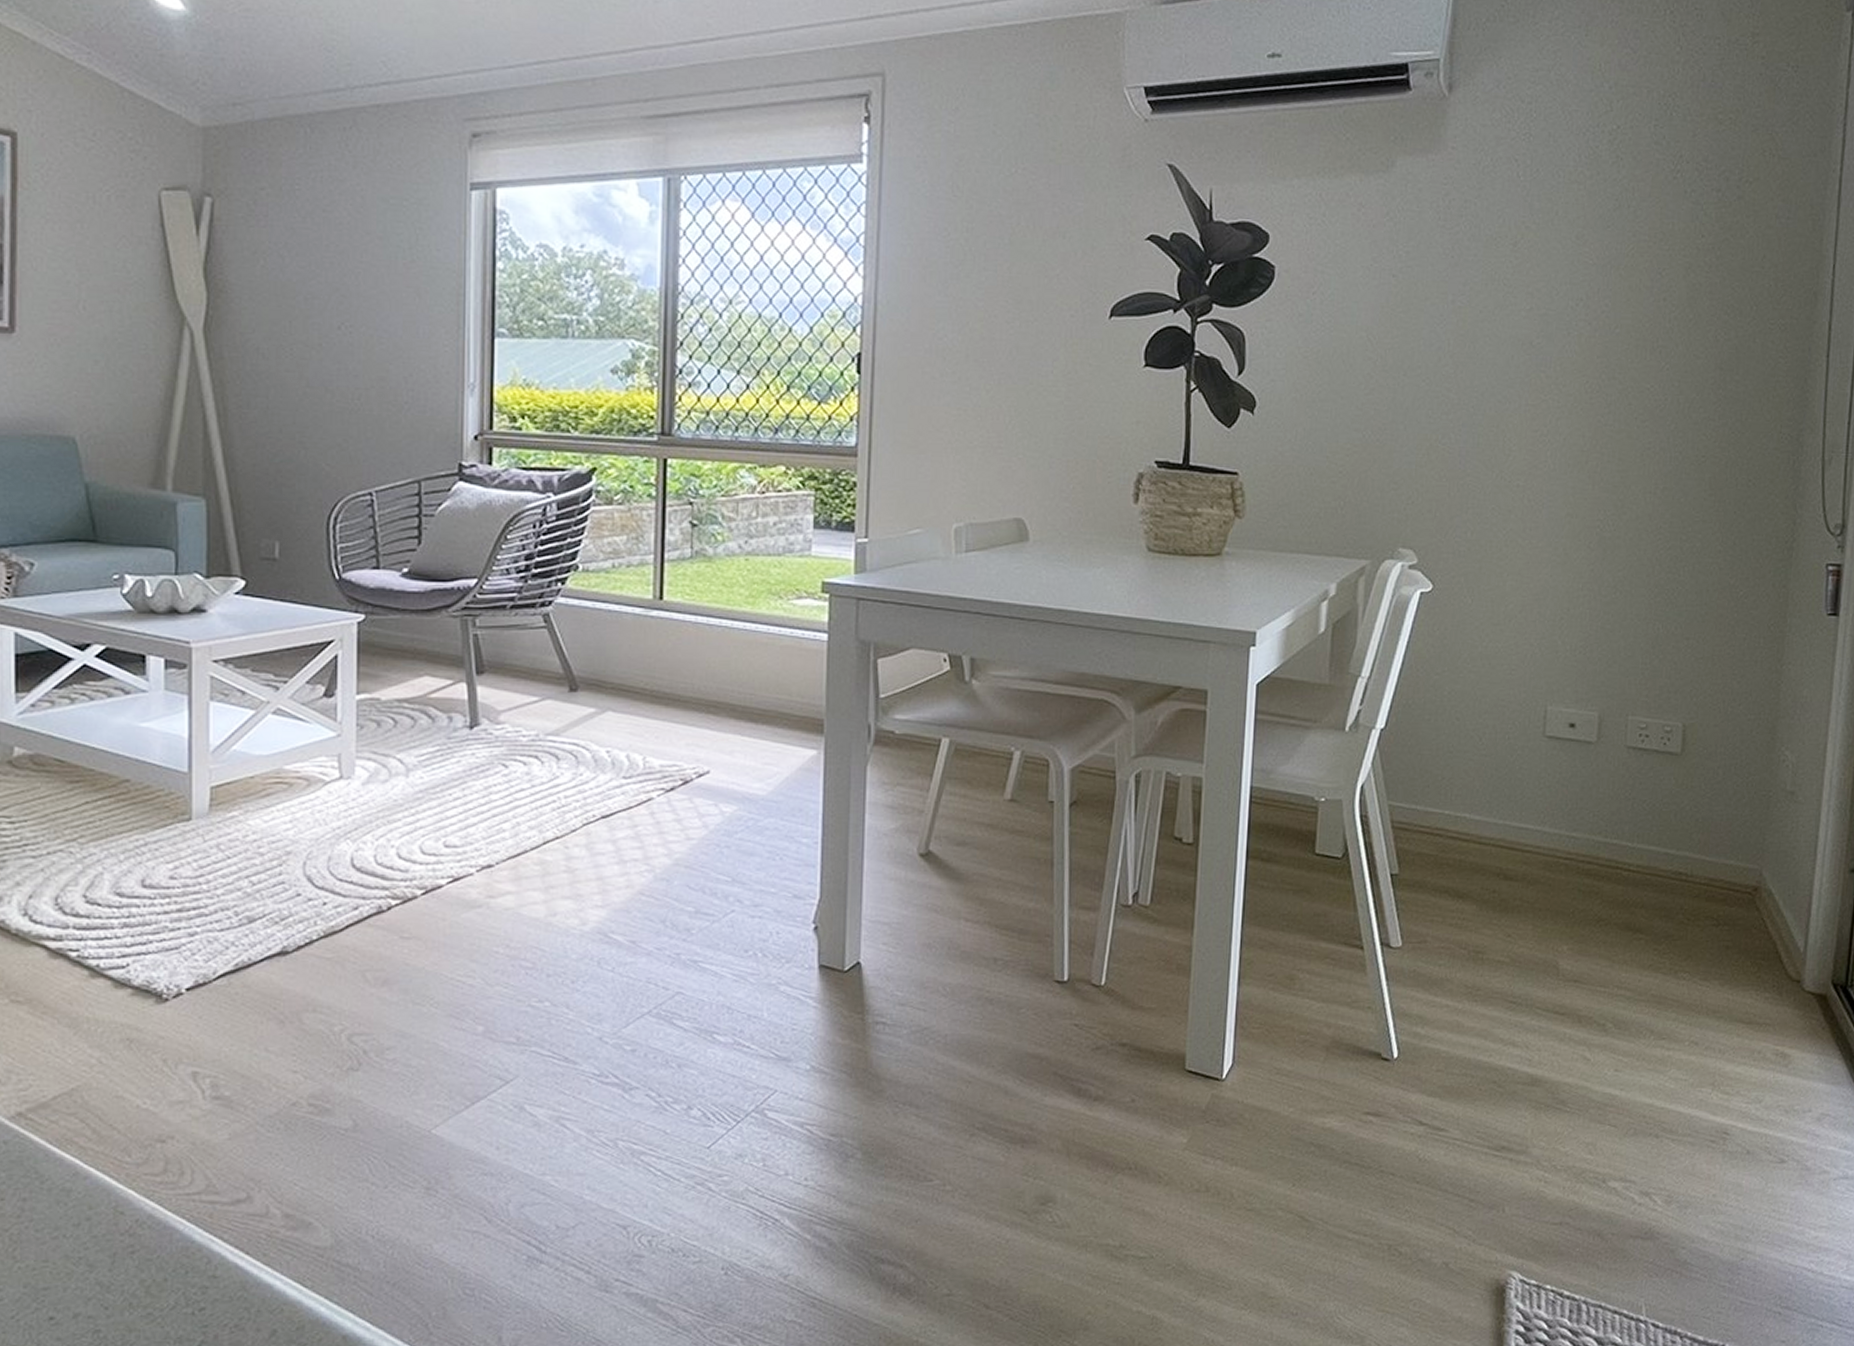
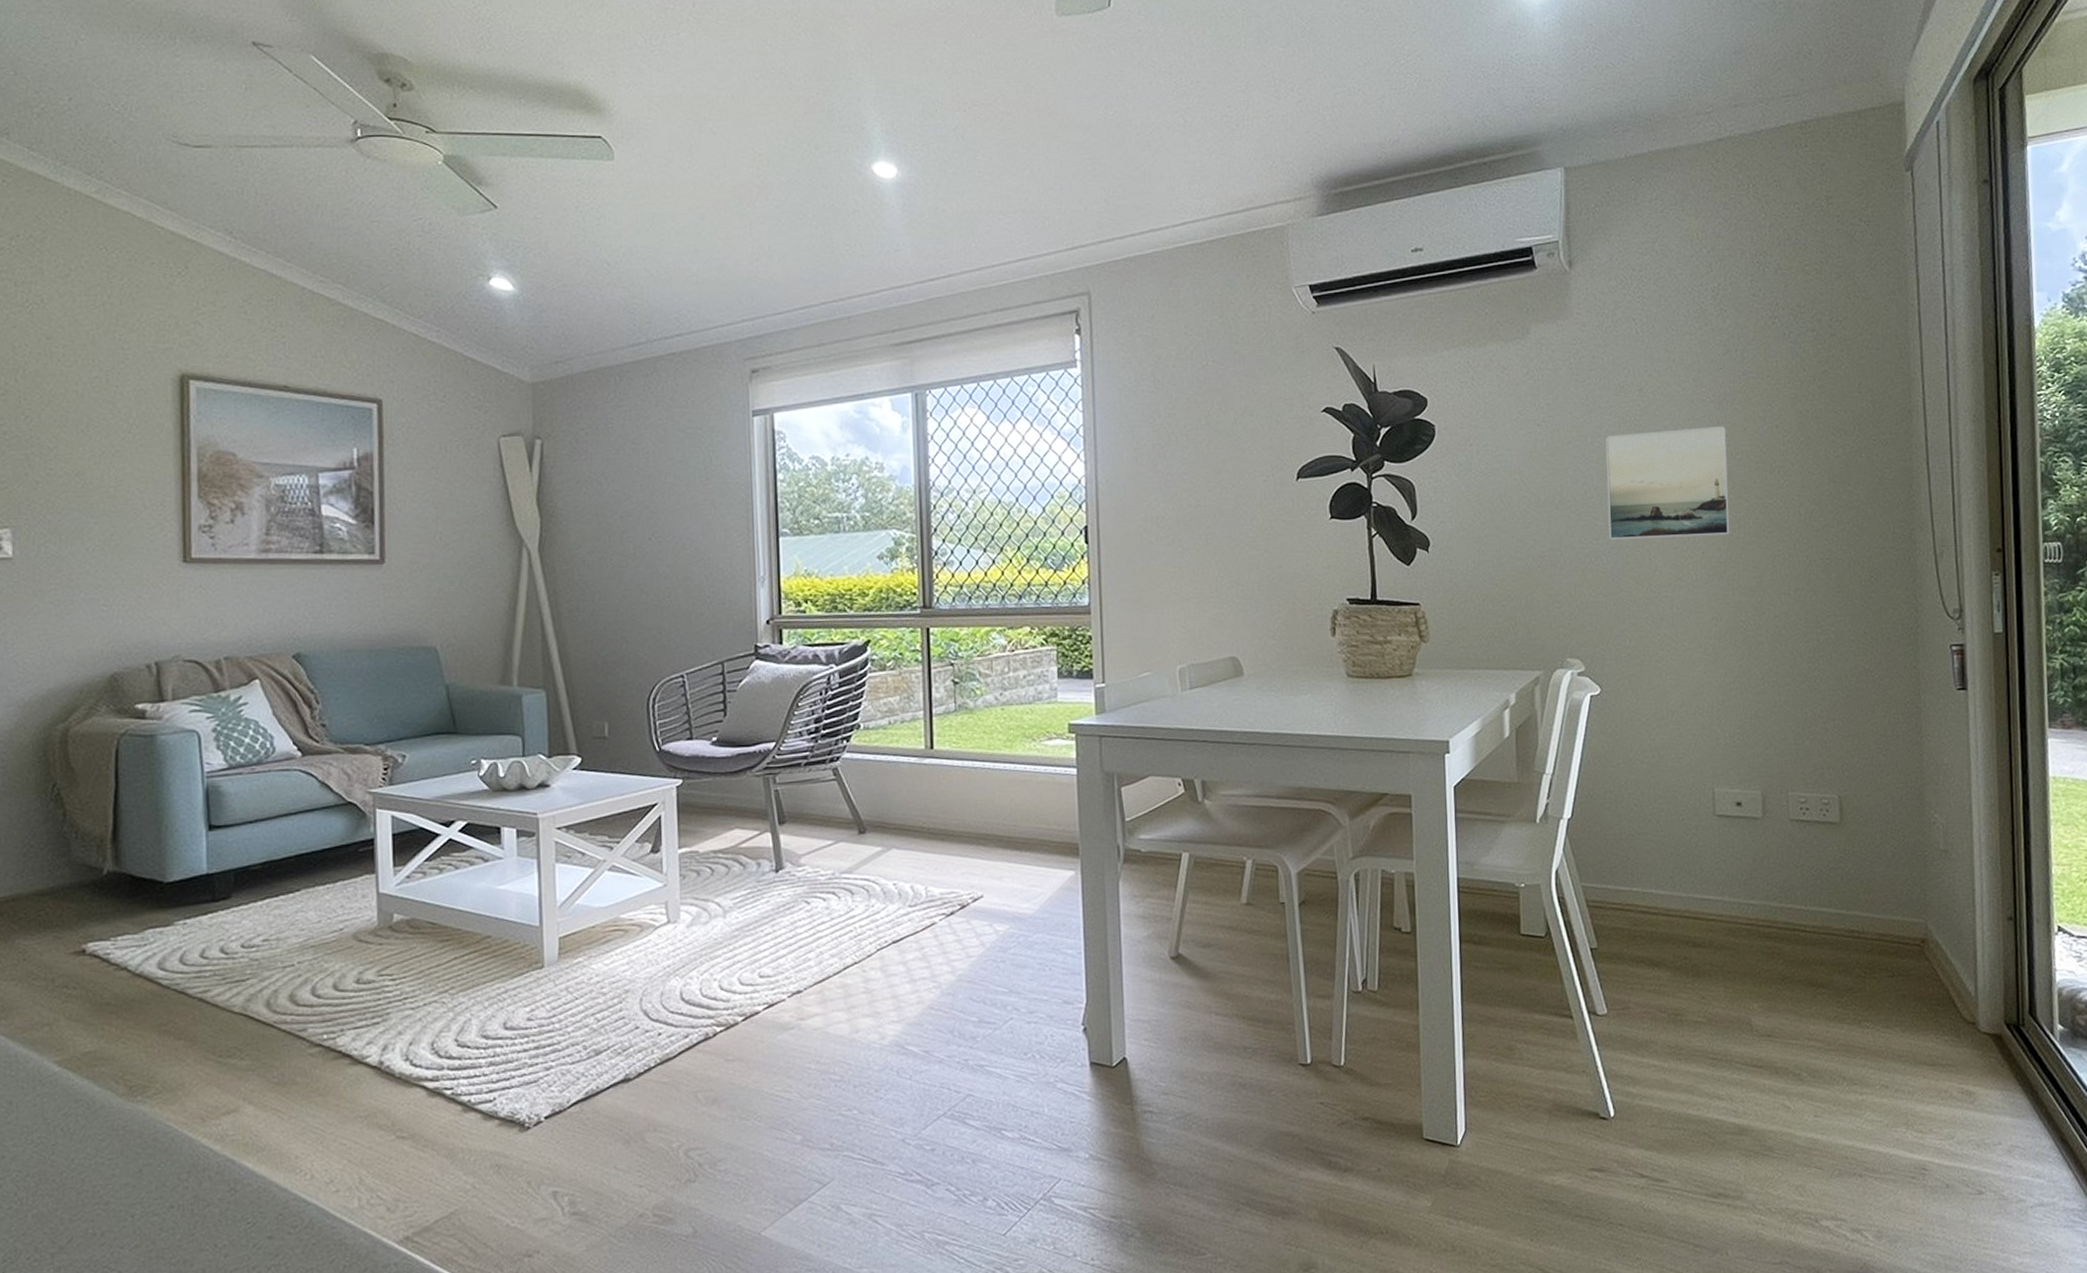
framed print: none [1461,293,1607,420] -> present [1606,425,1729,540]

